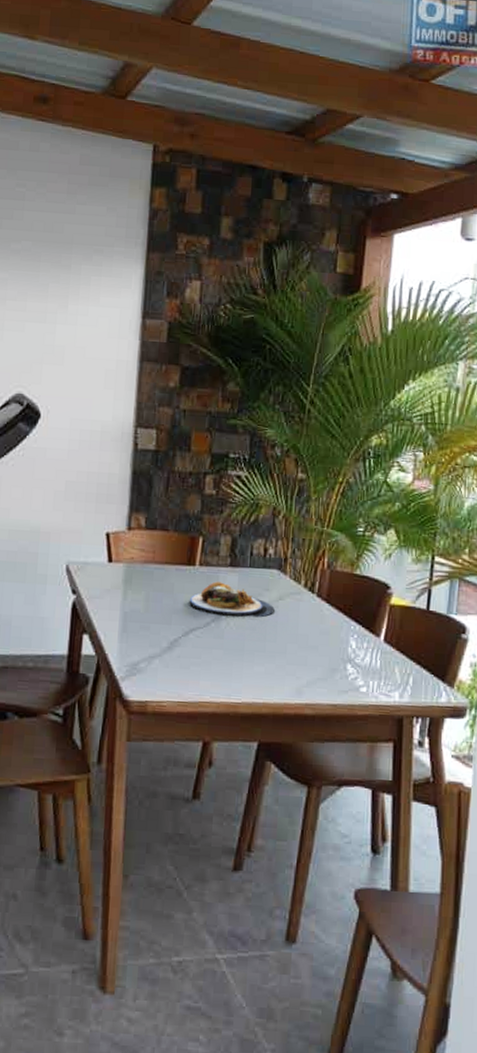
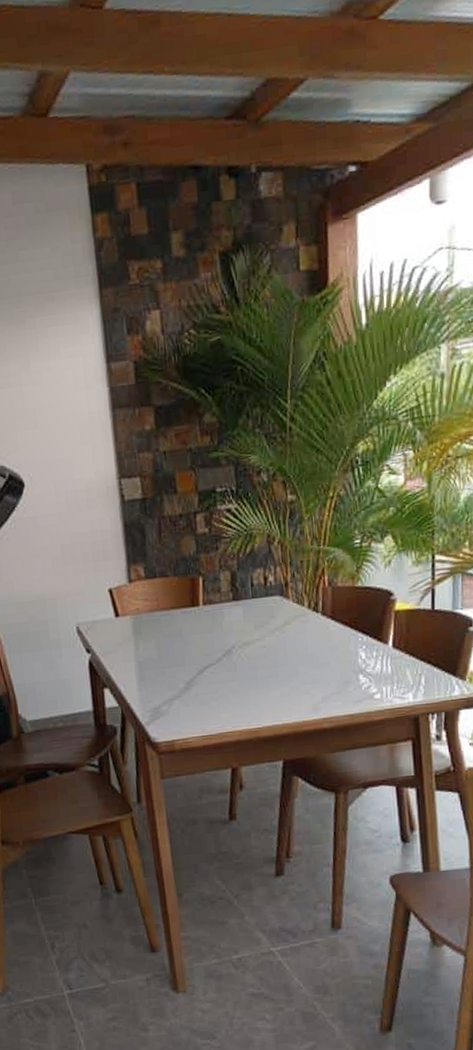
plate: present [189,581,275,618] -> none [198,617,282,650]

